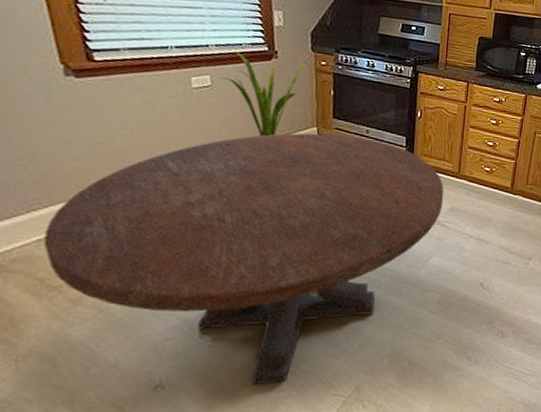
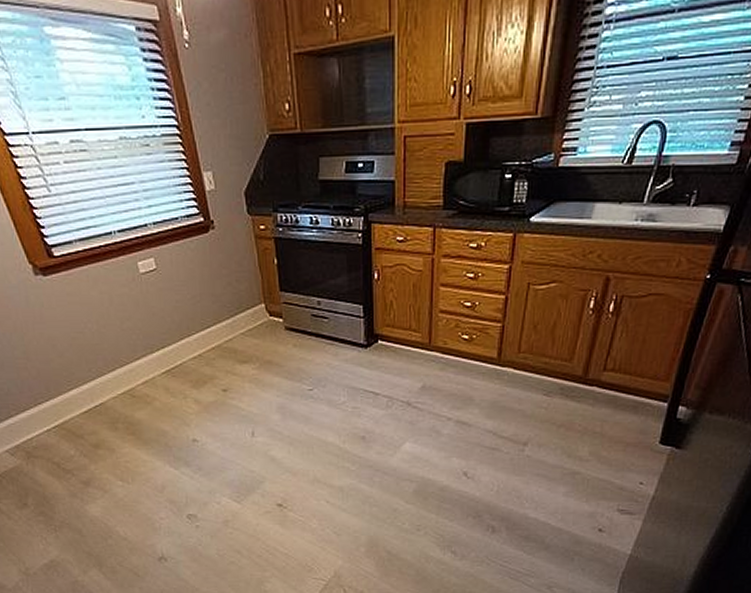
round table: present [43,133,444,386] -> none [51,310,413,564]
house plant: present [220,52,307,137] -> none [163,228,245,319]

